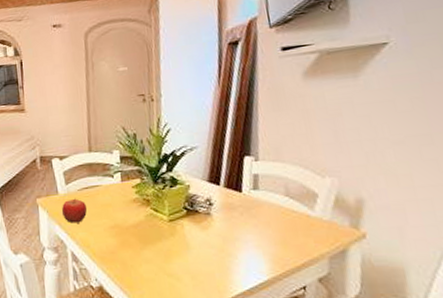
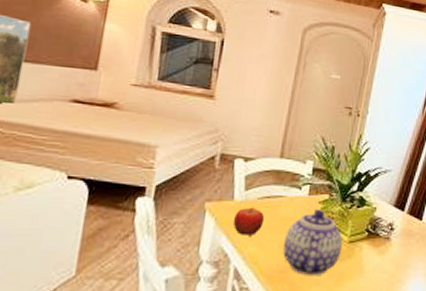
teapot: none [108,193,164,254] -> present [283,209,343,275]

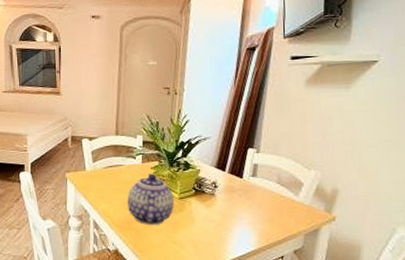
fruit: present [234,207,265,236] -> none [88,175,111,196]

